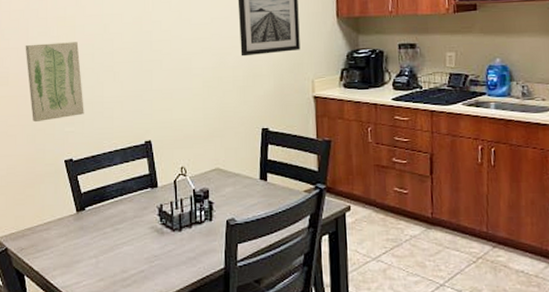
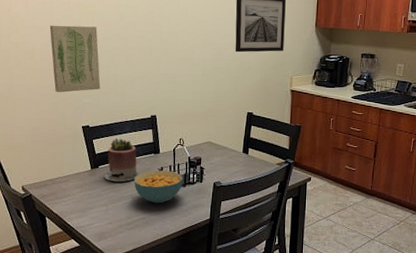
succulent planter: none [92,172,135,226] -> present [104,138,140,182]
cereal bowl: none [127,208,189,252] -> present [133,170,184,204]

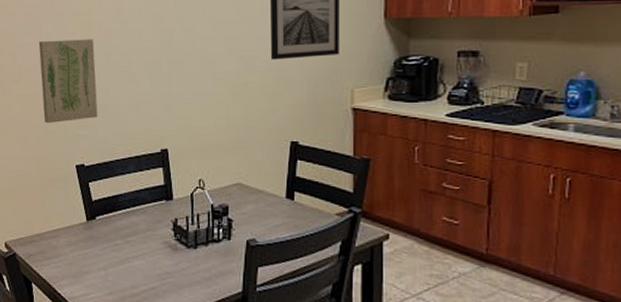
succulent planter: present [104,138,140,182] -> none [102,180,148,238]
cereal bowl: present [133,170,184,204] -> none [139,223,205,269]

